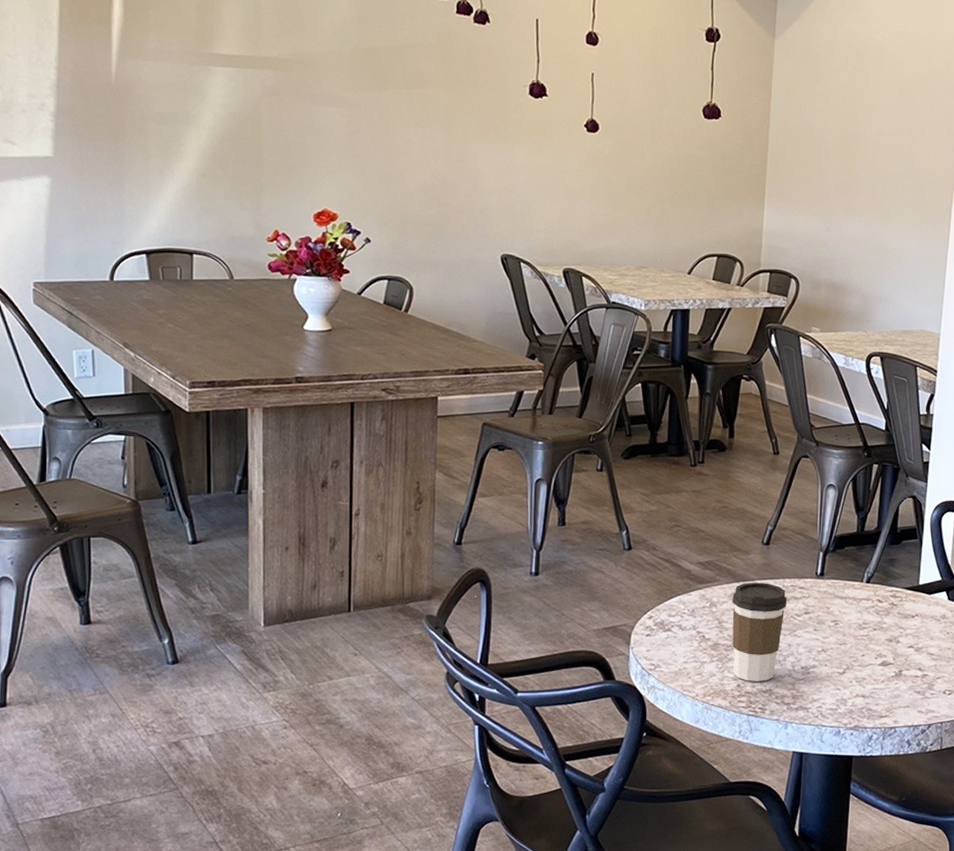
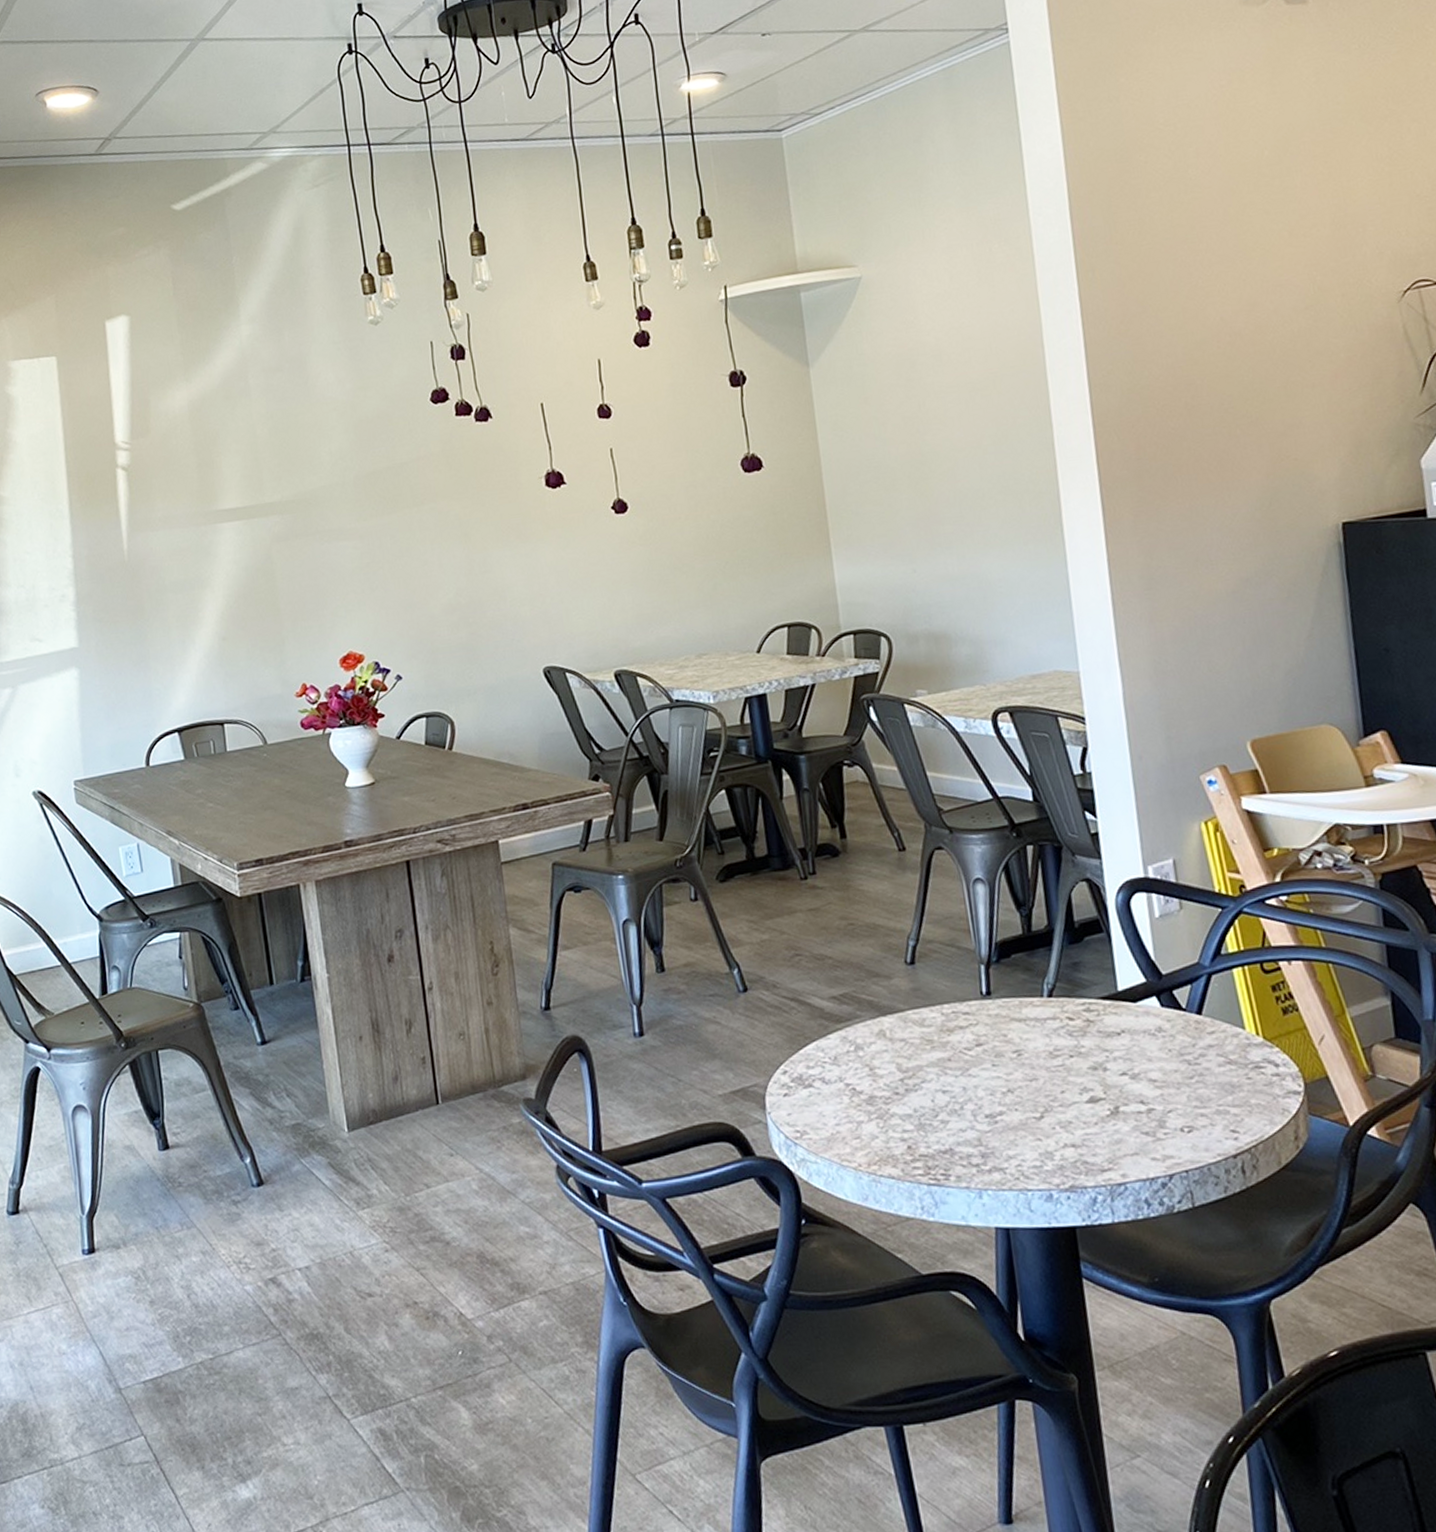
coffee cup: present [732,582,788,682] -> none [880,1012,953,1141]

